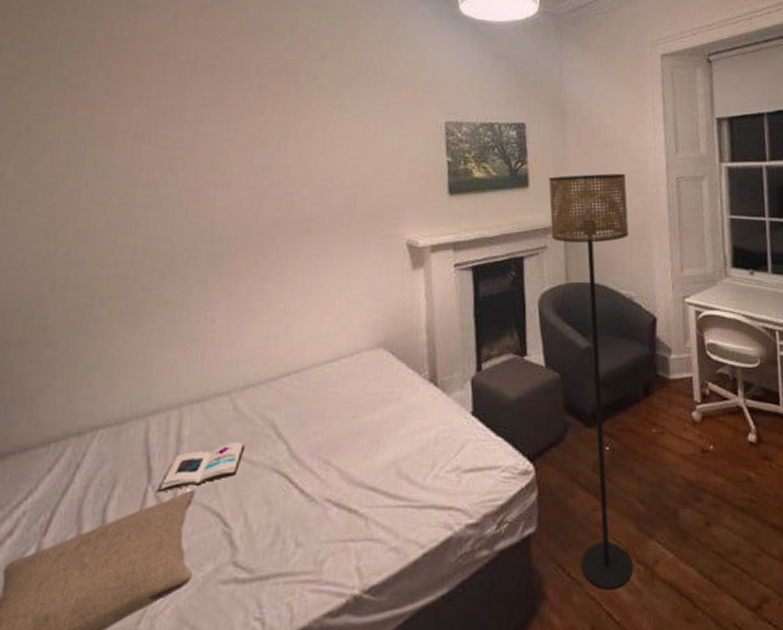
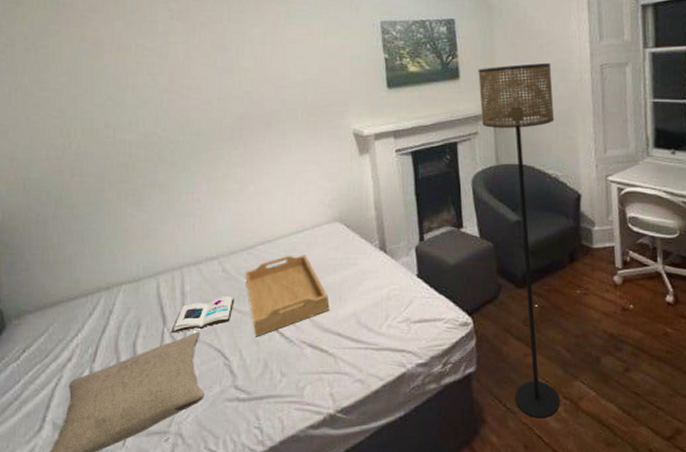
serving tray: none [261,388,365,496] -> present [245,255,330,337]

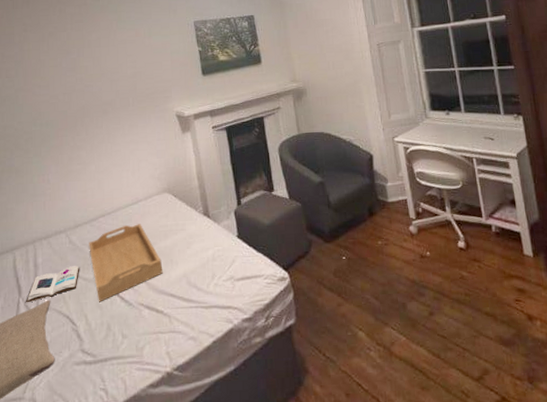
floor lamp: present [478,62,561,419] -> none [276,45,375,366]

